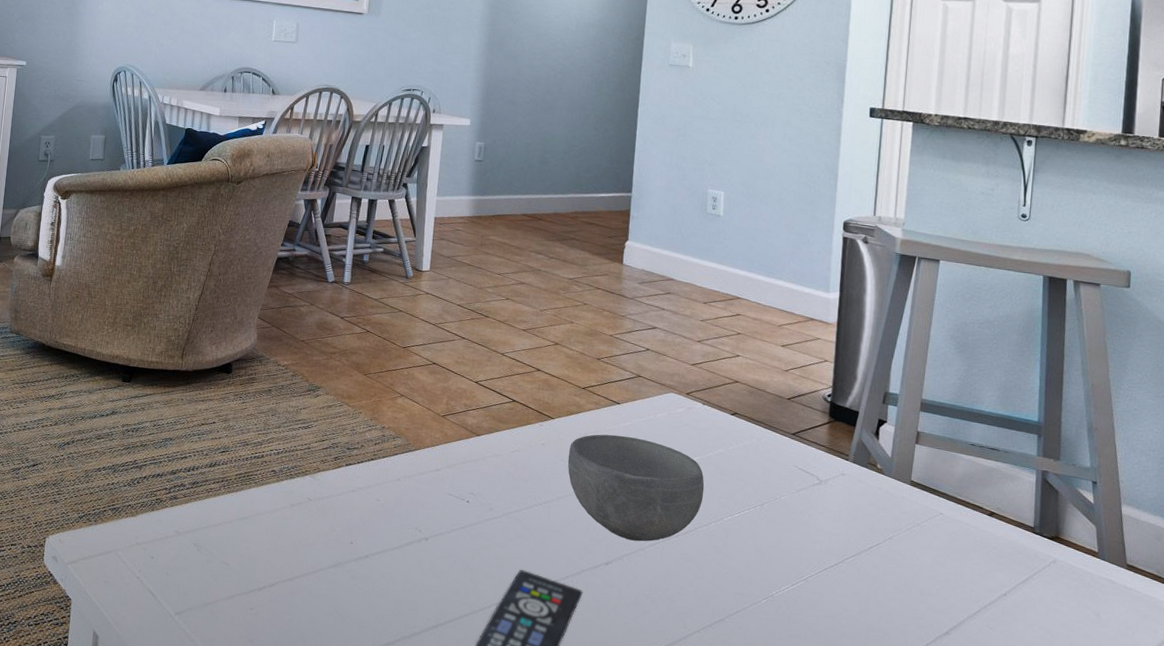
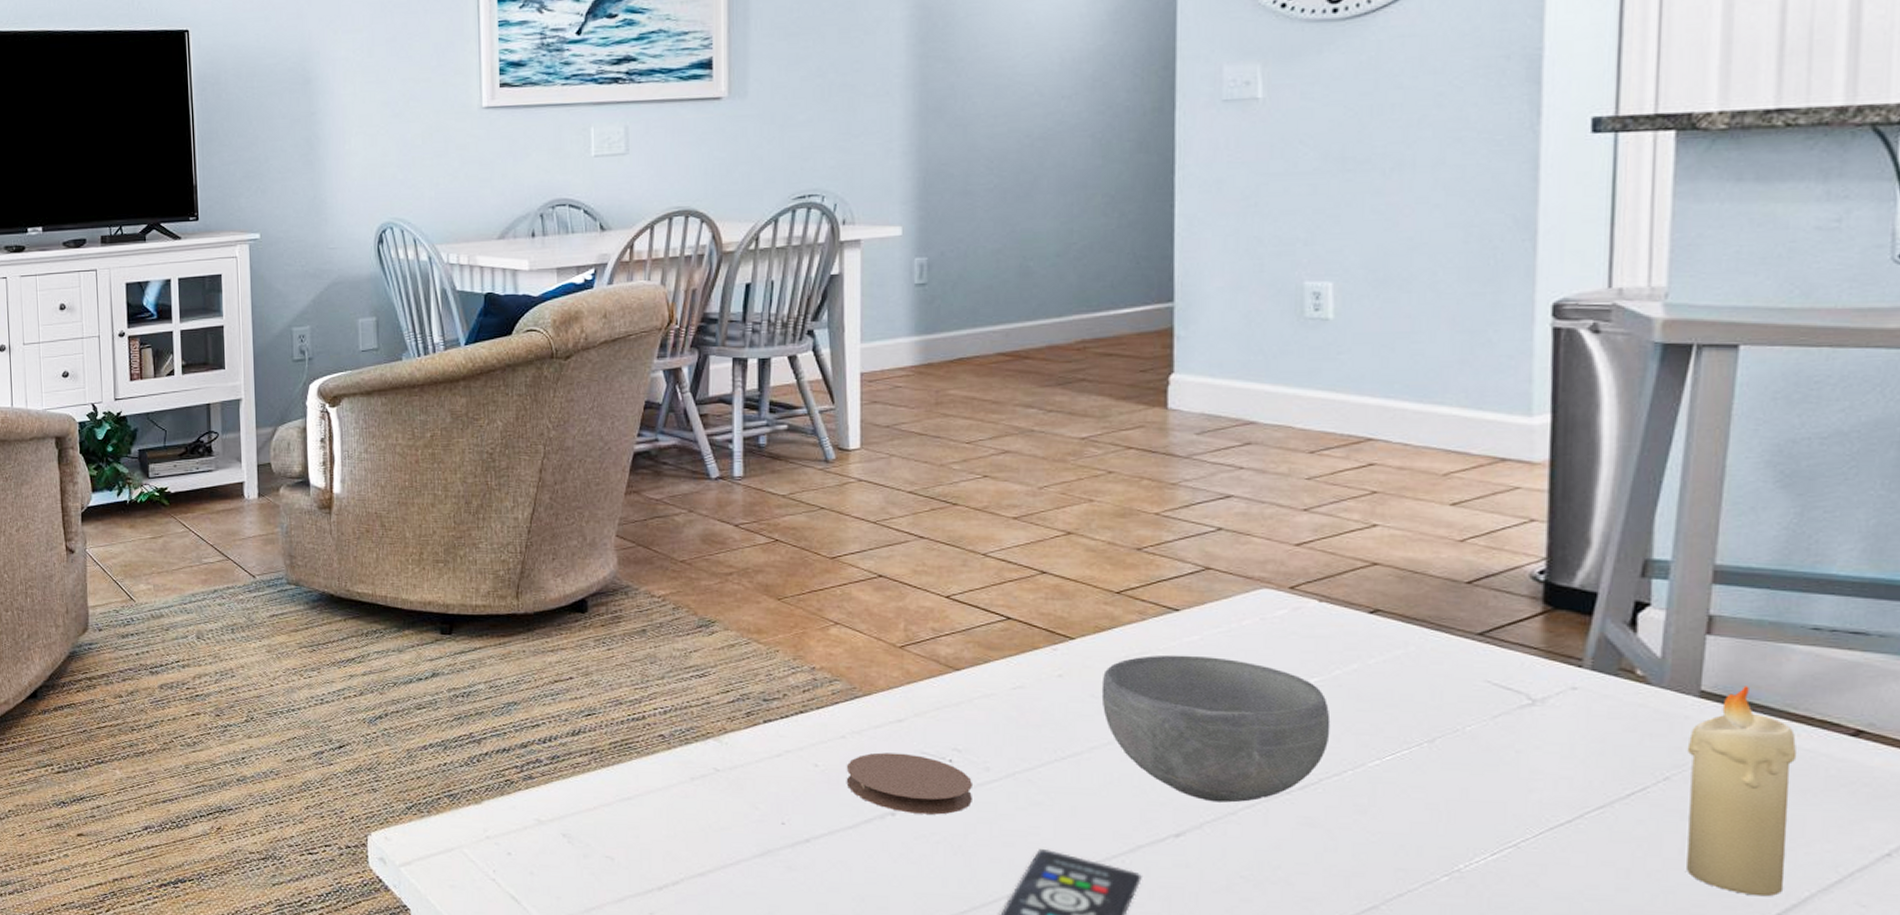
coaster: none [398,493,481,541] -> present [847,752,972,815]
candle: none [899,479,960,620] -> present [1687,686,1798,897]

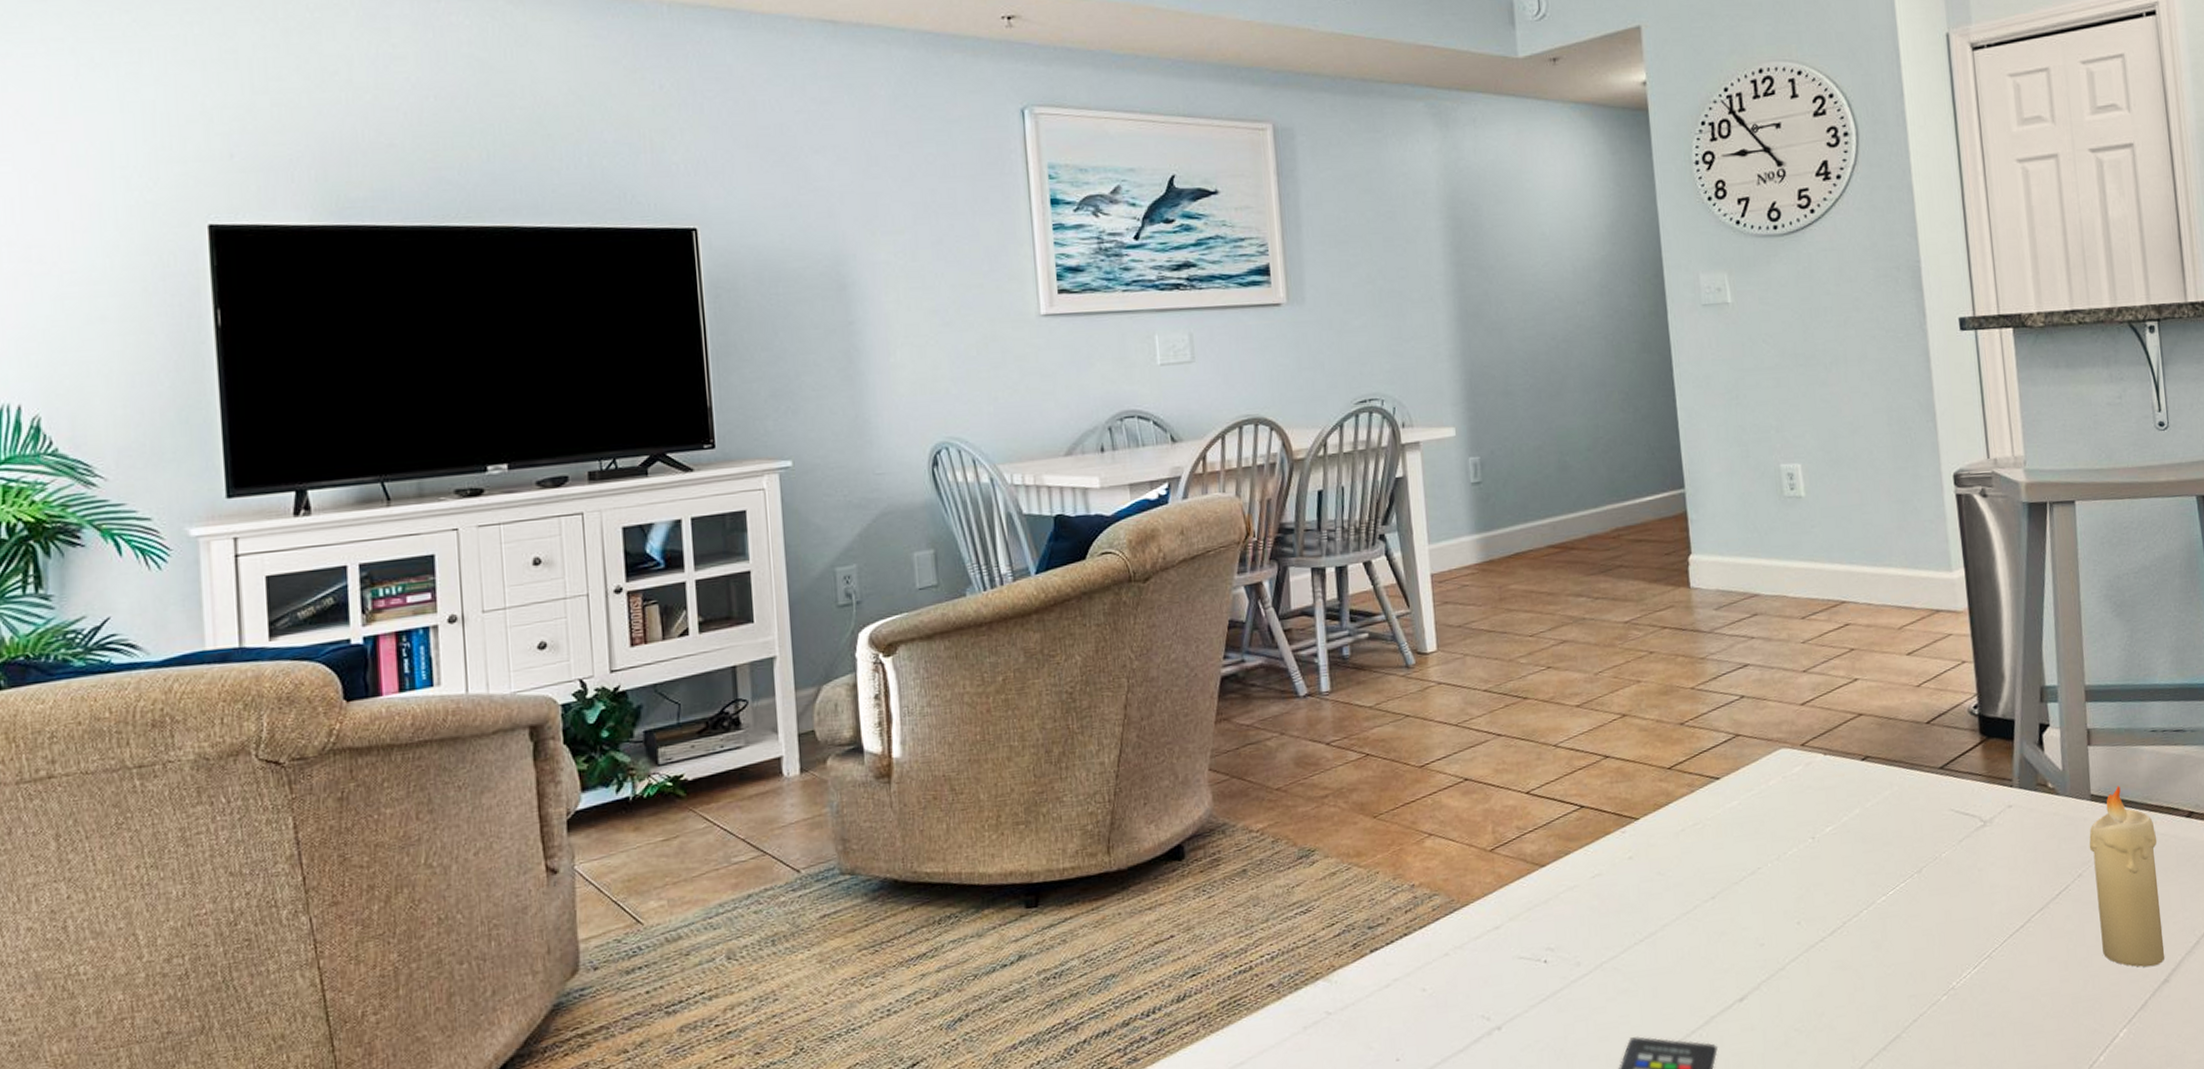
coaster: present [847,752,972,815] -> none [1453,961,1568,1025]
bowl: present [1101,655,1331,803] -> none [1665,819,1847,961]

